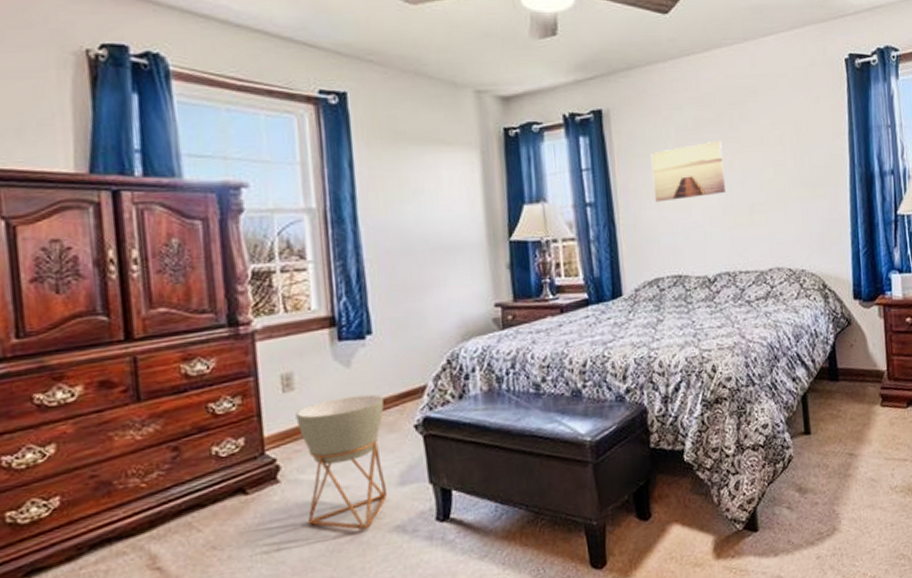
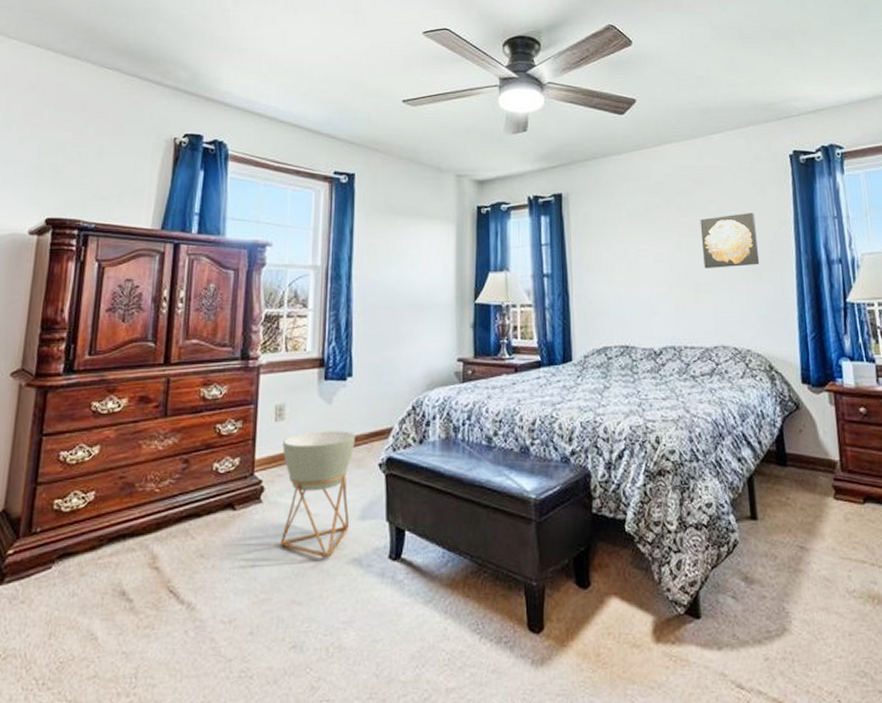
wall art: present [650,140,725,203] -> none [604,224,672,277]
wall art: none [753,123,815,187] -> present [700,212,760,268]

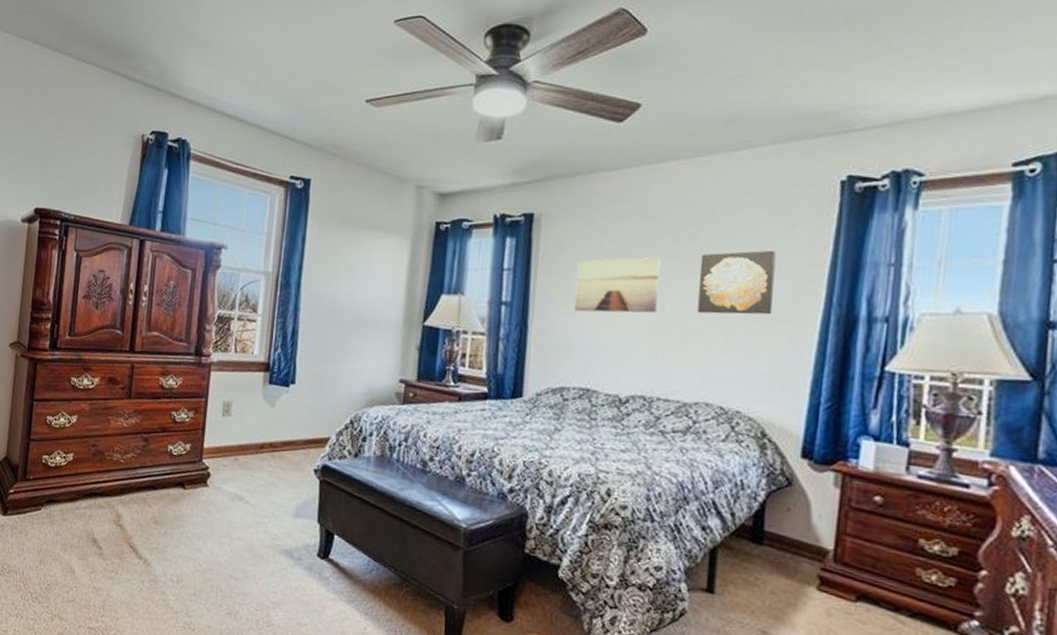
planter: present [281,430,356,558] -> none [223,430,295,545]
wall art: none [604,224,672,277] -> present [574,256,661,313]

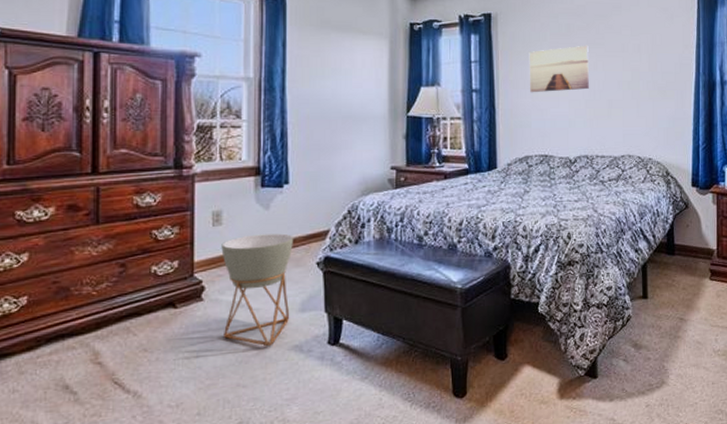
planter: none [223,430,295,545] -> present [221,233,294,347]
wall art: present [697,250,777,315] -> none [615,36,665,87]

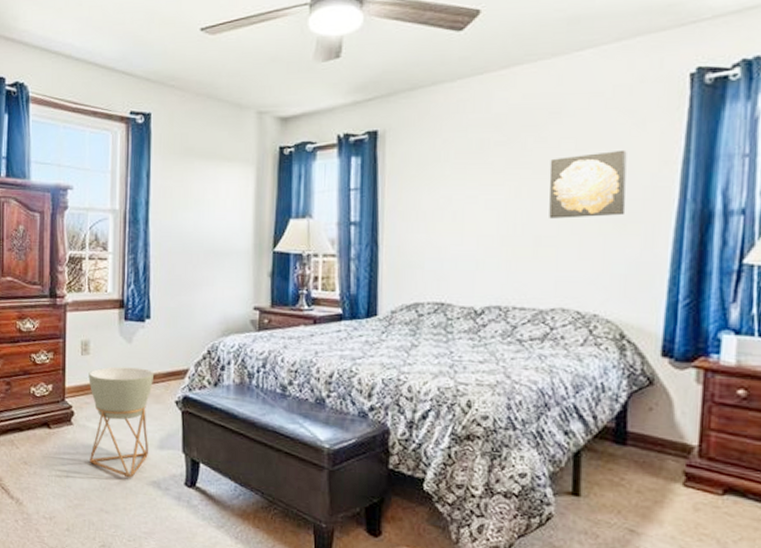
wall art: present [529,45,589,93] -> none [424,165,509,227]
wall art: none [615,36,665,87] -> present [549,149,627,219]

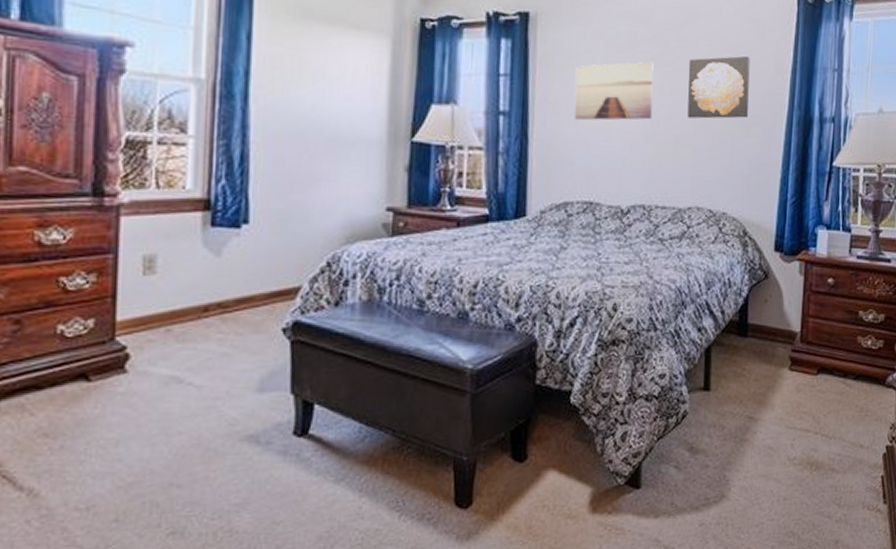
planter: present [88,366,155,478] -> none [154,288,253,436]
wall art: none [424,165,509,227] -> present [574,61,654,121]

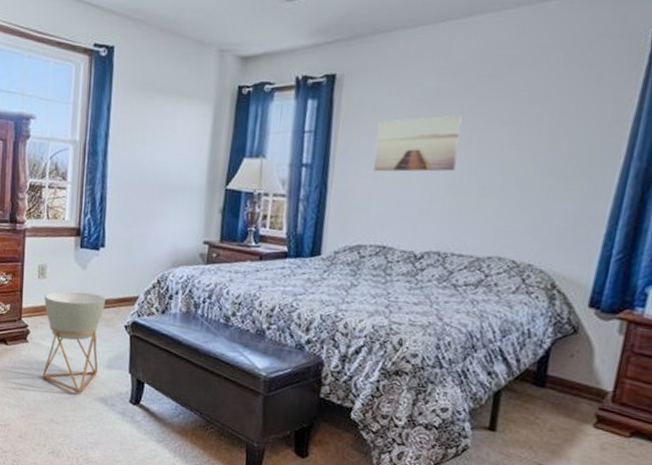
planter: none [154,288,253,436] -> present [43,291,106,394]
wall art: present [687,56,750,119] -> none [496,104,580,171]

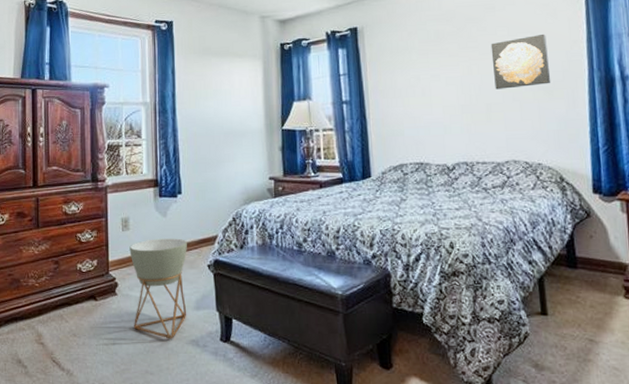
wall art: present [374,114,462,172] -> none [397,49,464,102]
wall art: none [496,104,580,171] -> present [490,33,551,89]

